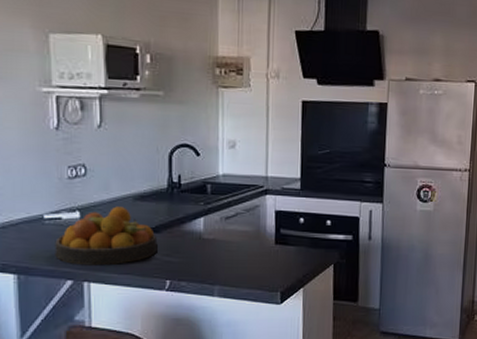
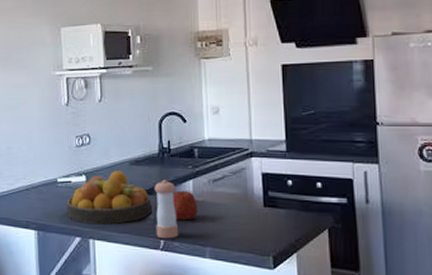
pepper shaker: none [161,216,187,279] -> present [154,179,179,239]
apple: none [181,228,208,259] -> present [173,190,198,221]

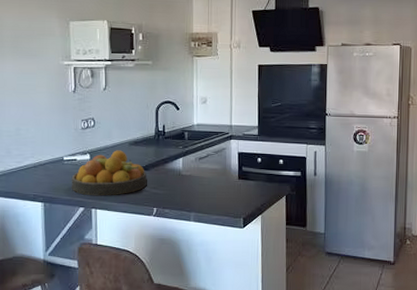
pepper shaker: present [154,179,179,239] -> none [150,157,169,207]
apple: present [173,190,198,221] -> none [165,167,186,191]

